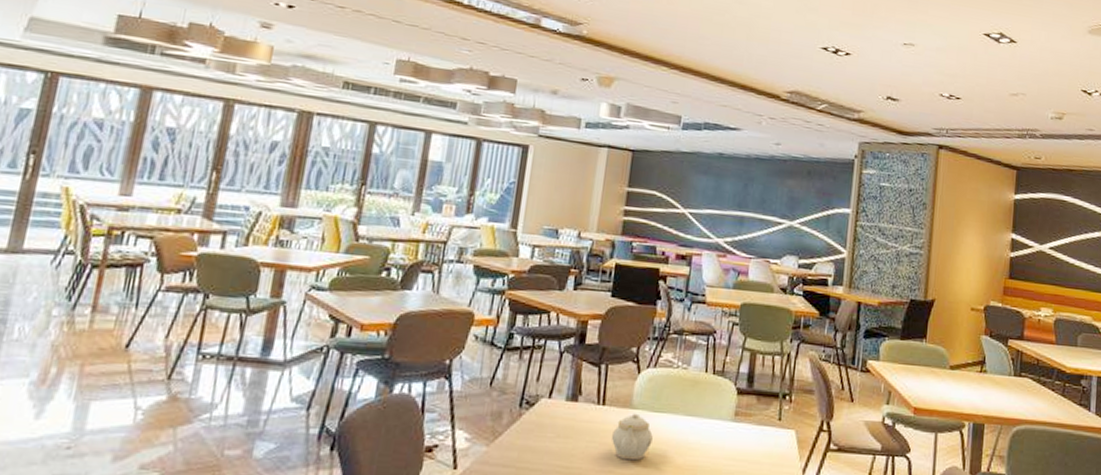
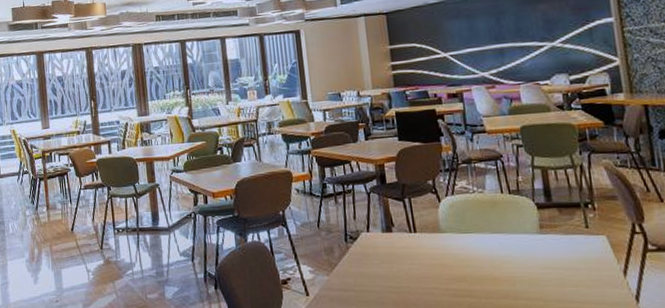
teapot: present [611,413,653,461] -> none [428,236,467,277]

